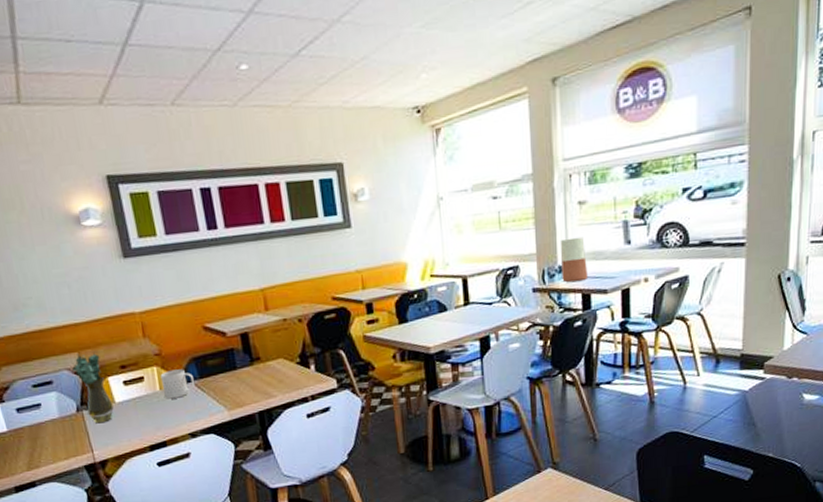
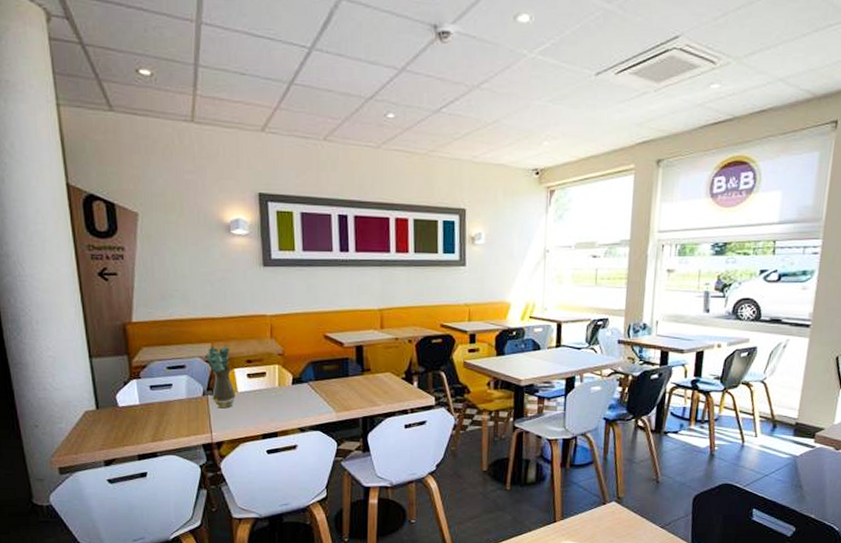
mug: present [160,369,196,399] -> none [280,370,310,395]
vase: present [559,236,589,282] -> none [645,300,669,339]

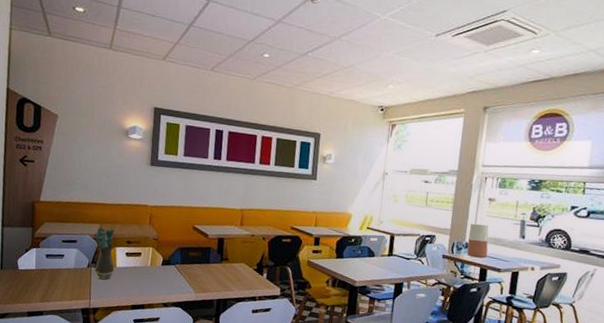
vase: none [645,300,669,339] -> present [467,223,489,258]

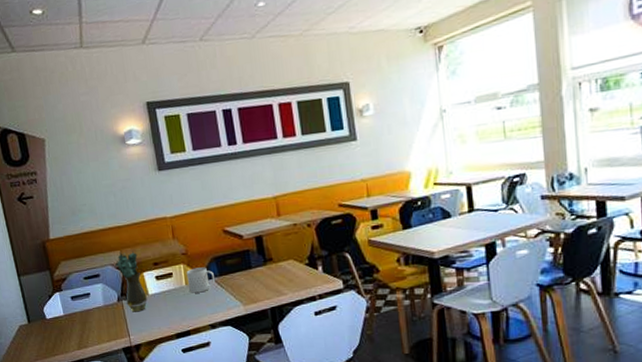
mug: none [152,253,177,275] -> present [186,267,216,293]
vase: present [467,223,489,258] -> none [569,143,603,189]

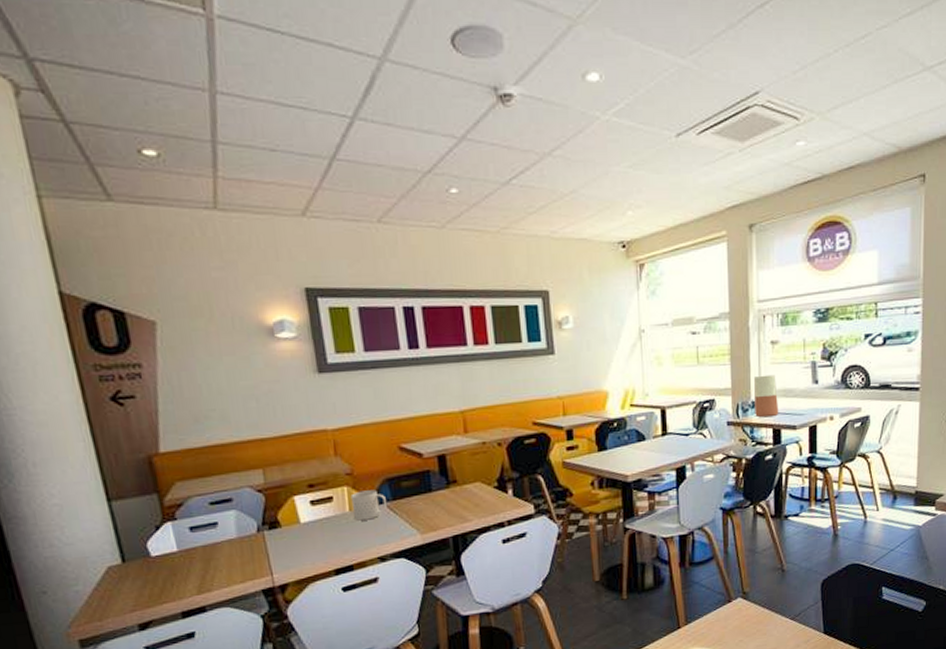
vase: present [115,250,147,312] -> none [255,469,298,545]
vase: none [569,143,603,189] -> present [753,374,779,417]

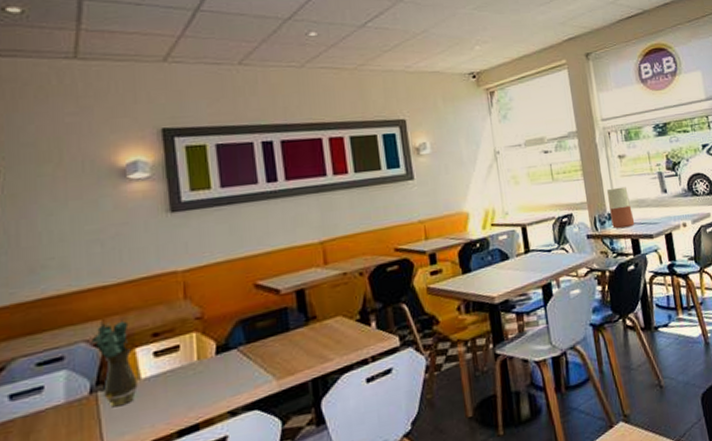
vase: none [255,469,298,545] -> present [91,318,138,408]
mug: present [350,490,388,521] -> none [199,333,241,371]

